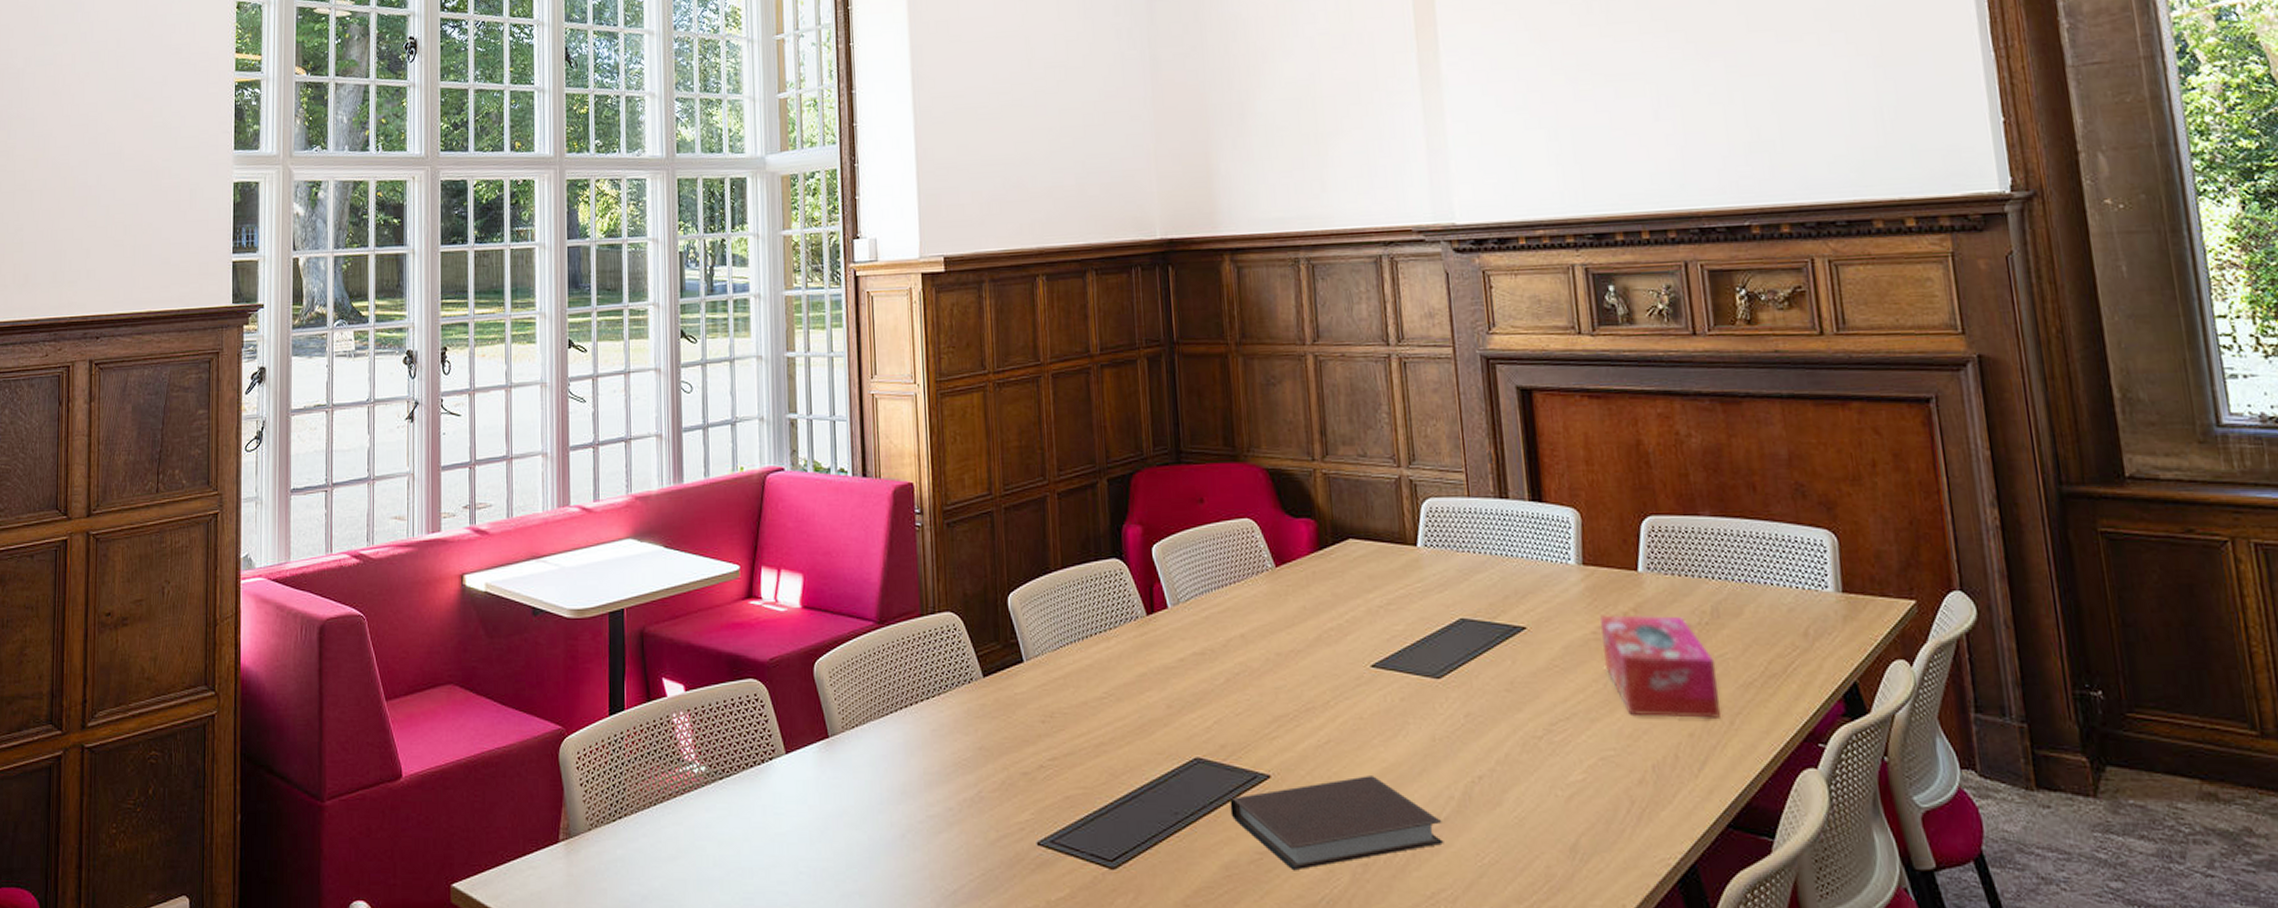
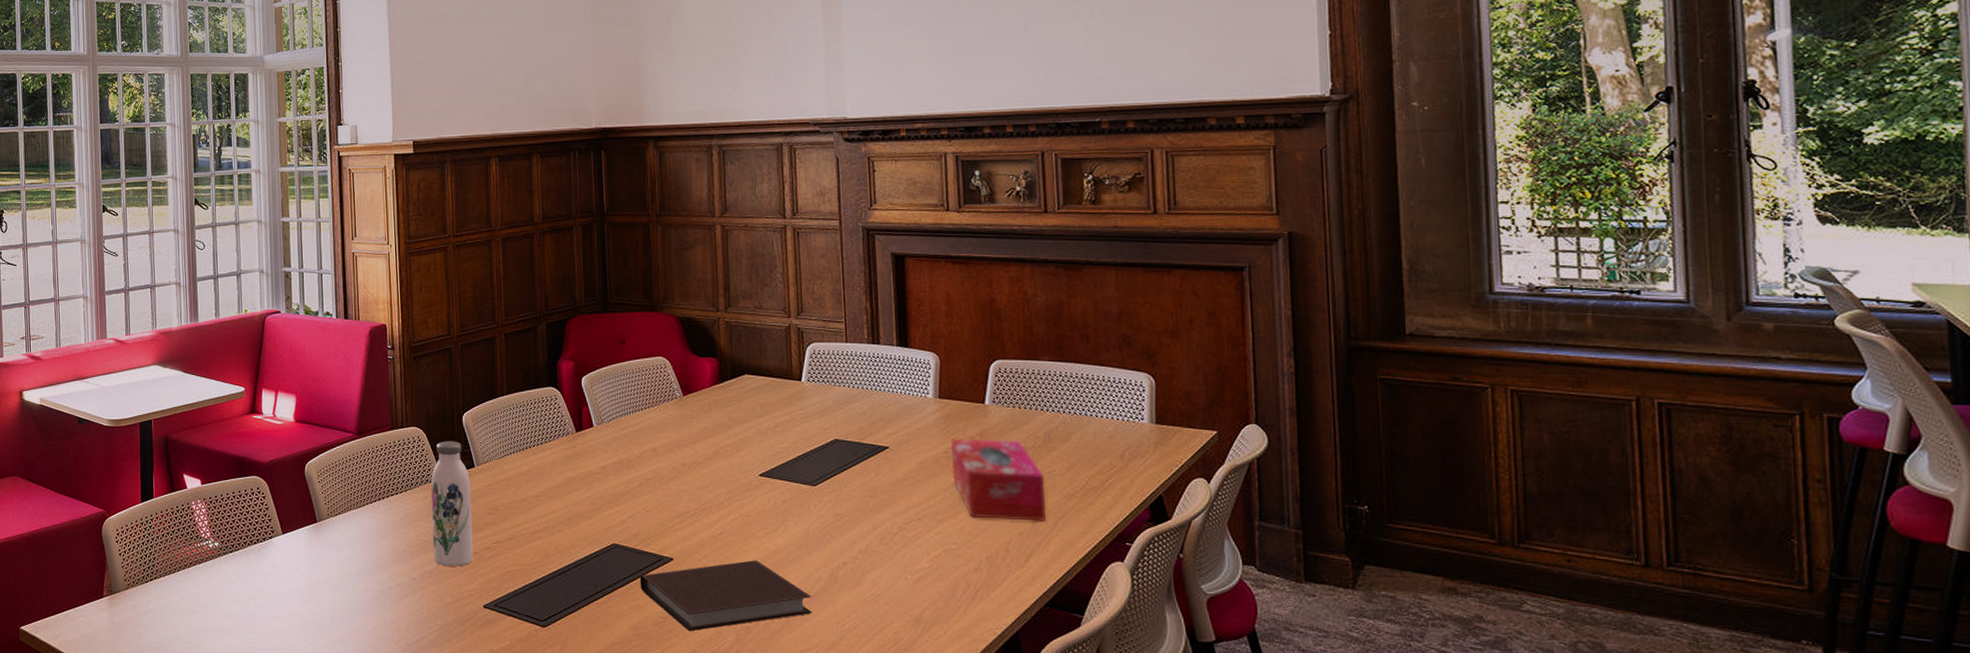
water bottle: none [970,629,1024,792] -> present [431,441,474,567]

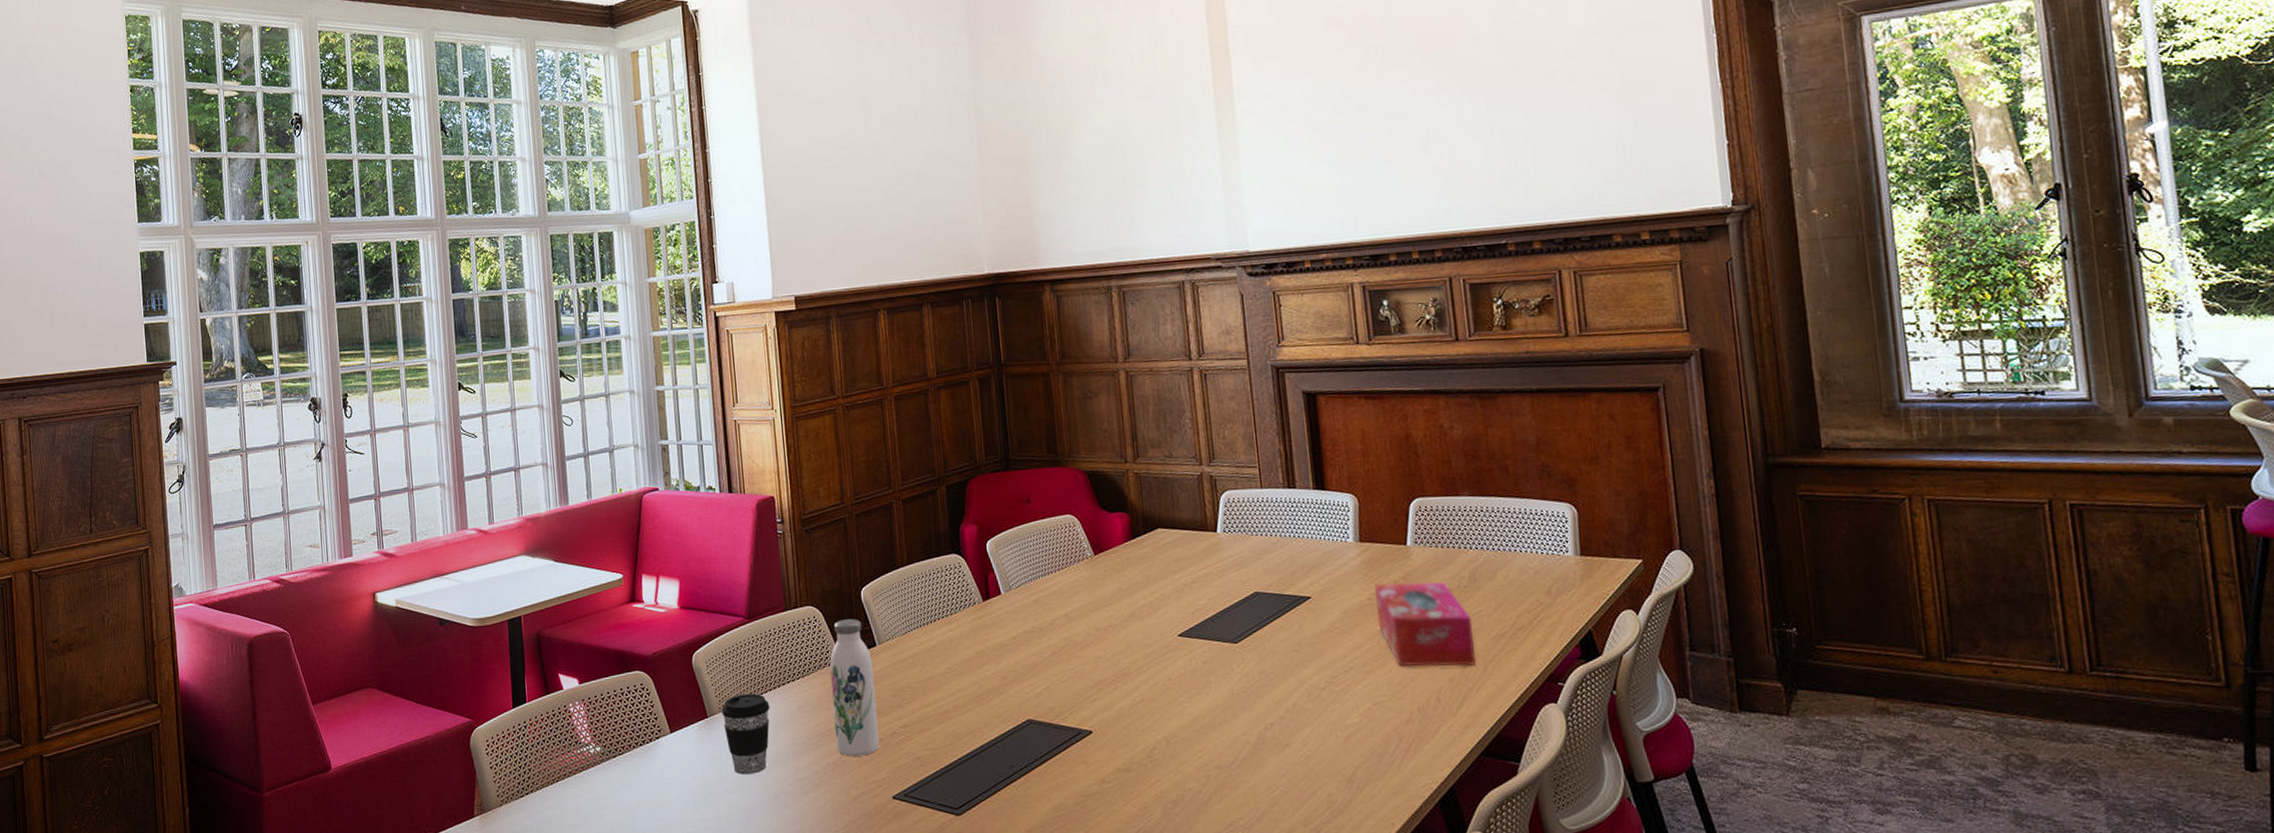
coffee cup: none [330,503,374,576] -> present [721,694,770,774]
notebook: present [639,560,813,632] -> none [1057,727,1242,809]

